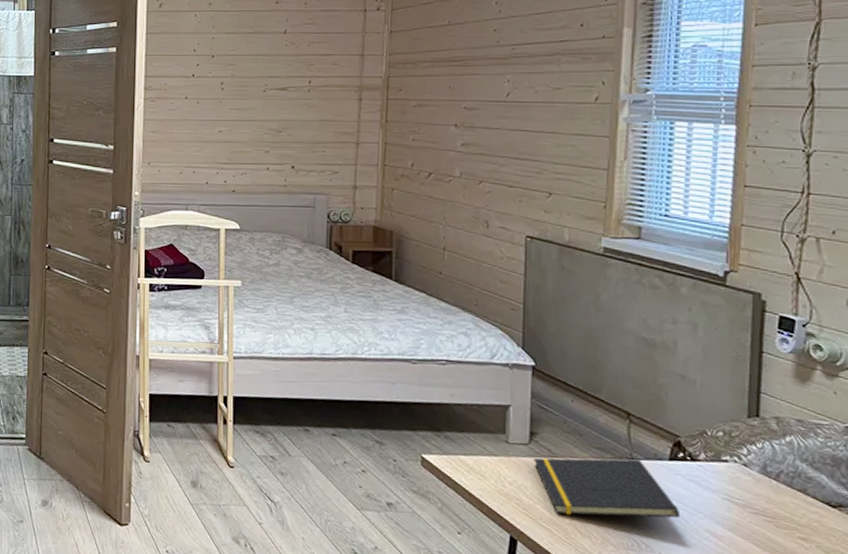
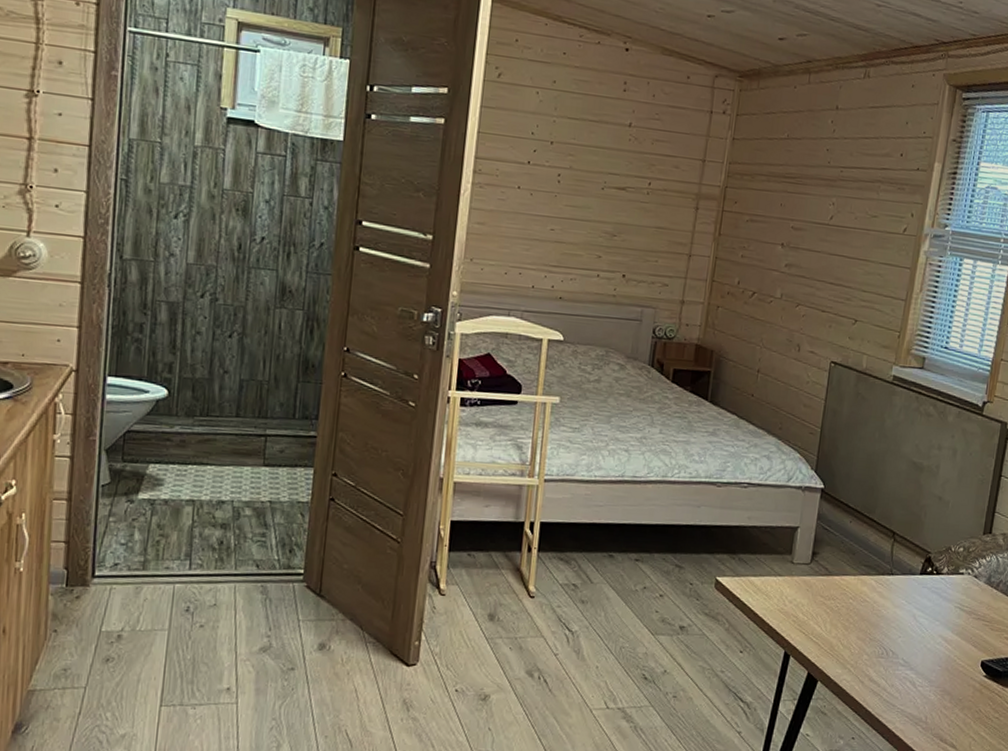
notepad: present [534,457,681,519] -> none [812,574,923,629]

